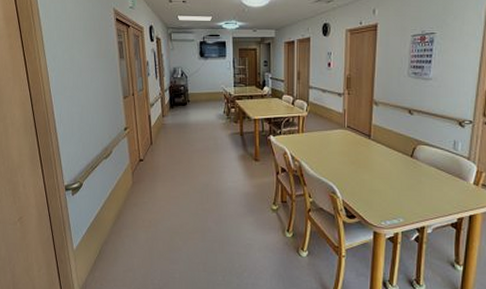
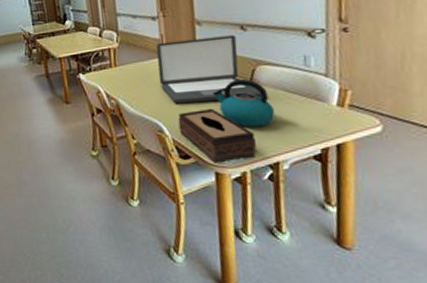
laptop: none [338,116,419,172] -> present [156,35,263,104]
tissue box: none [349,177,410,224] -> present [178,109,257,163]
kettle: none [380,154,426,196] -> present [213,78,275,127]

